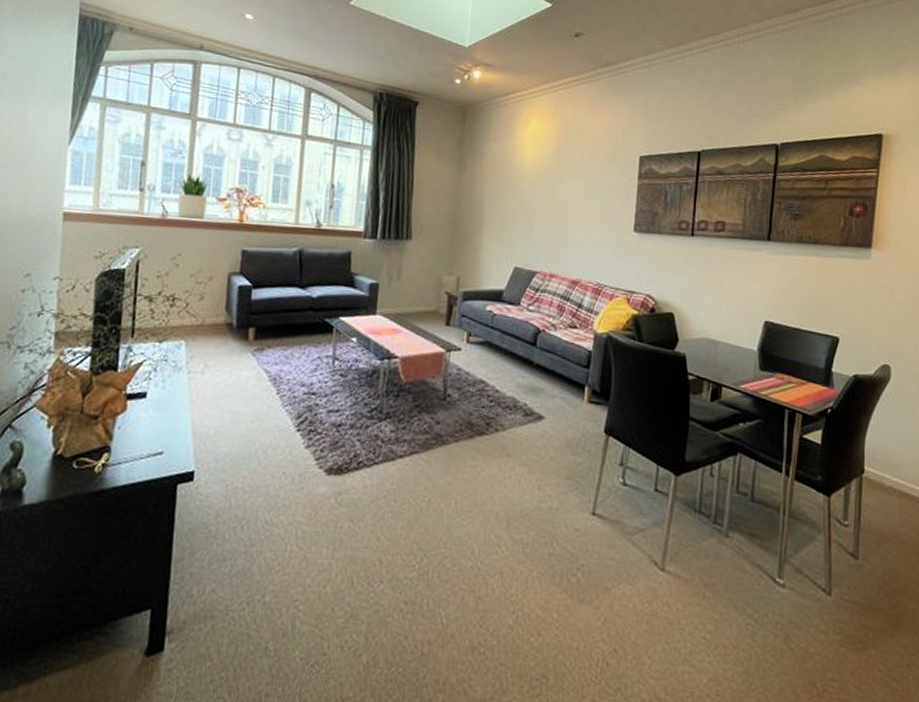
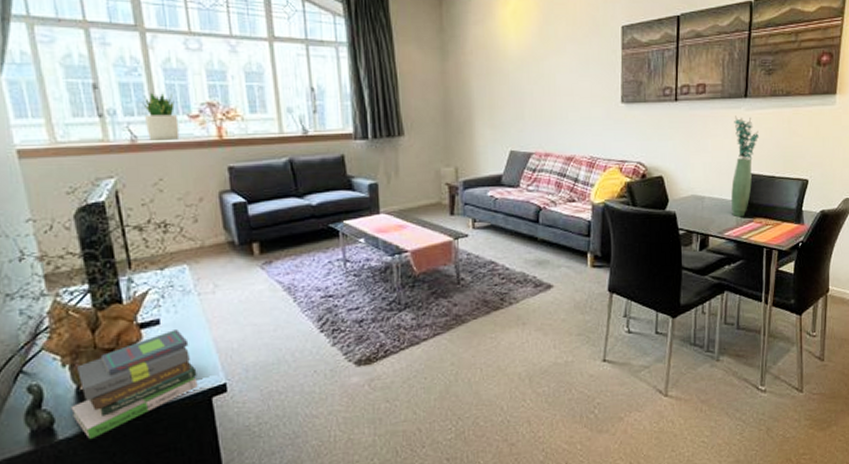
books: none [43,405,170,510] -> present [71,330,198,440]
vase: none [749,258,782,370] -> present [731,115,759,218]

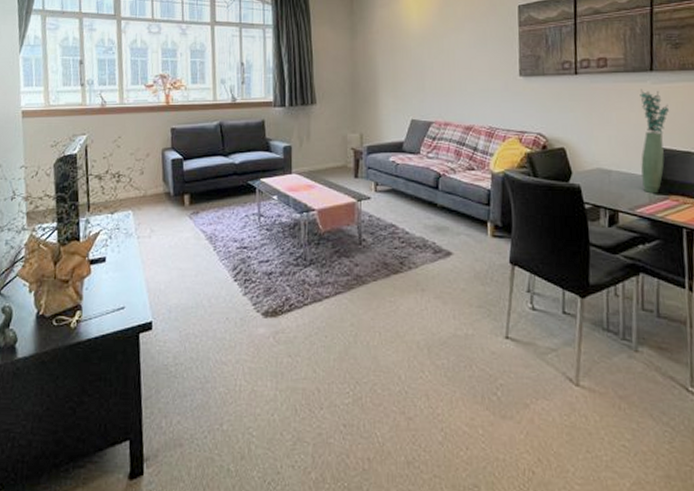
books: present [71,330,198,440] -> none [30,268,130,361]
planter: present [143,92,180,141] -> none [113,66,138,105]

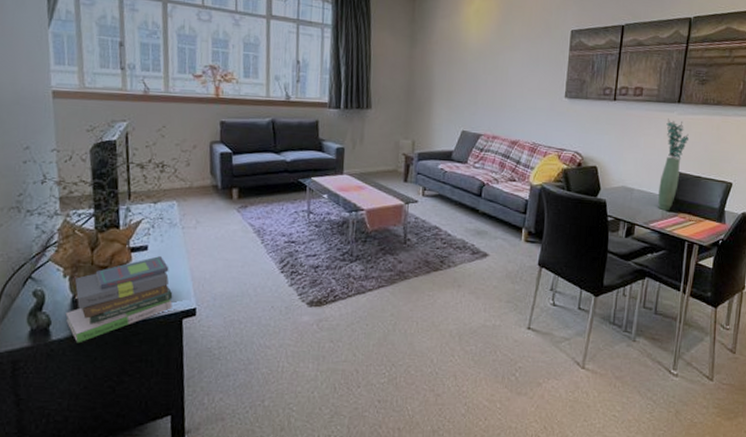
books: none [30,268,130,361] -> present [65,256,173,344]

